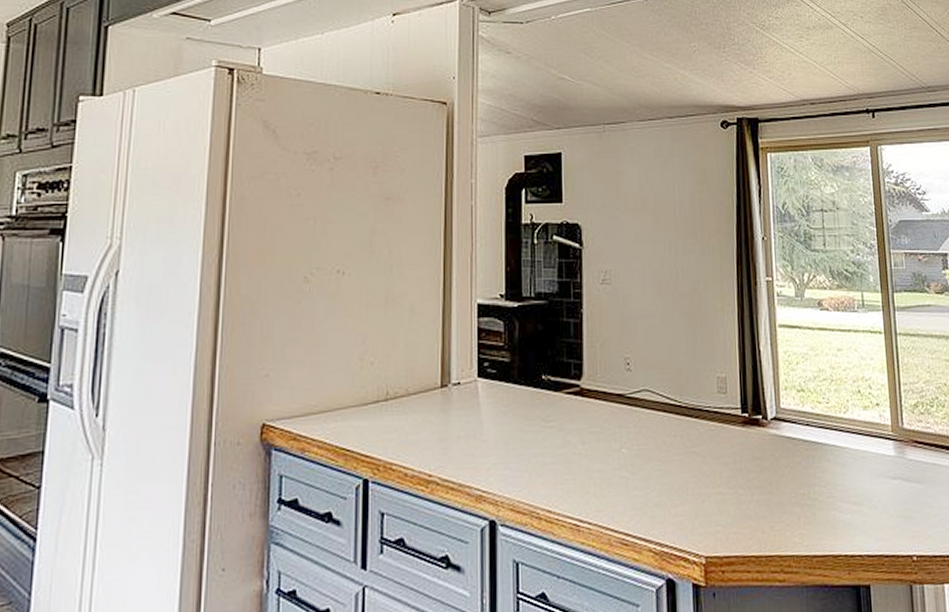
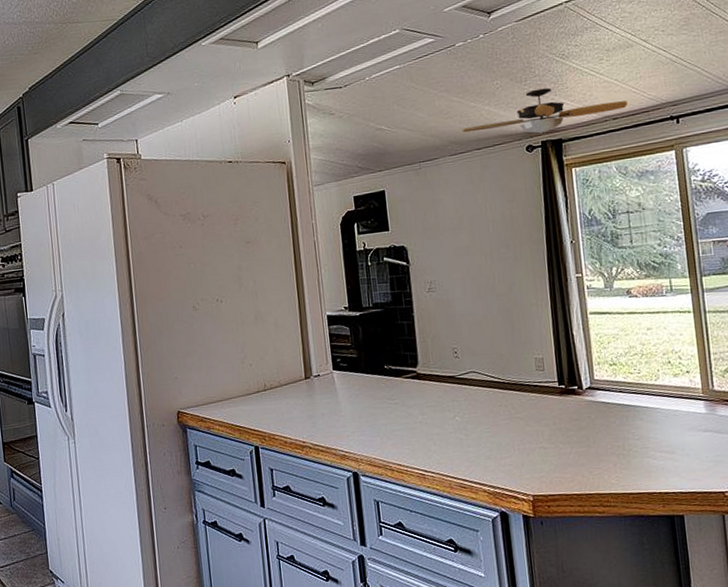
ceiling fan: none [654,59,825,111] -> present [462,88,628,135]

